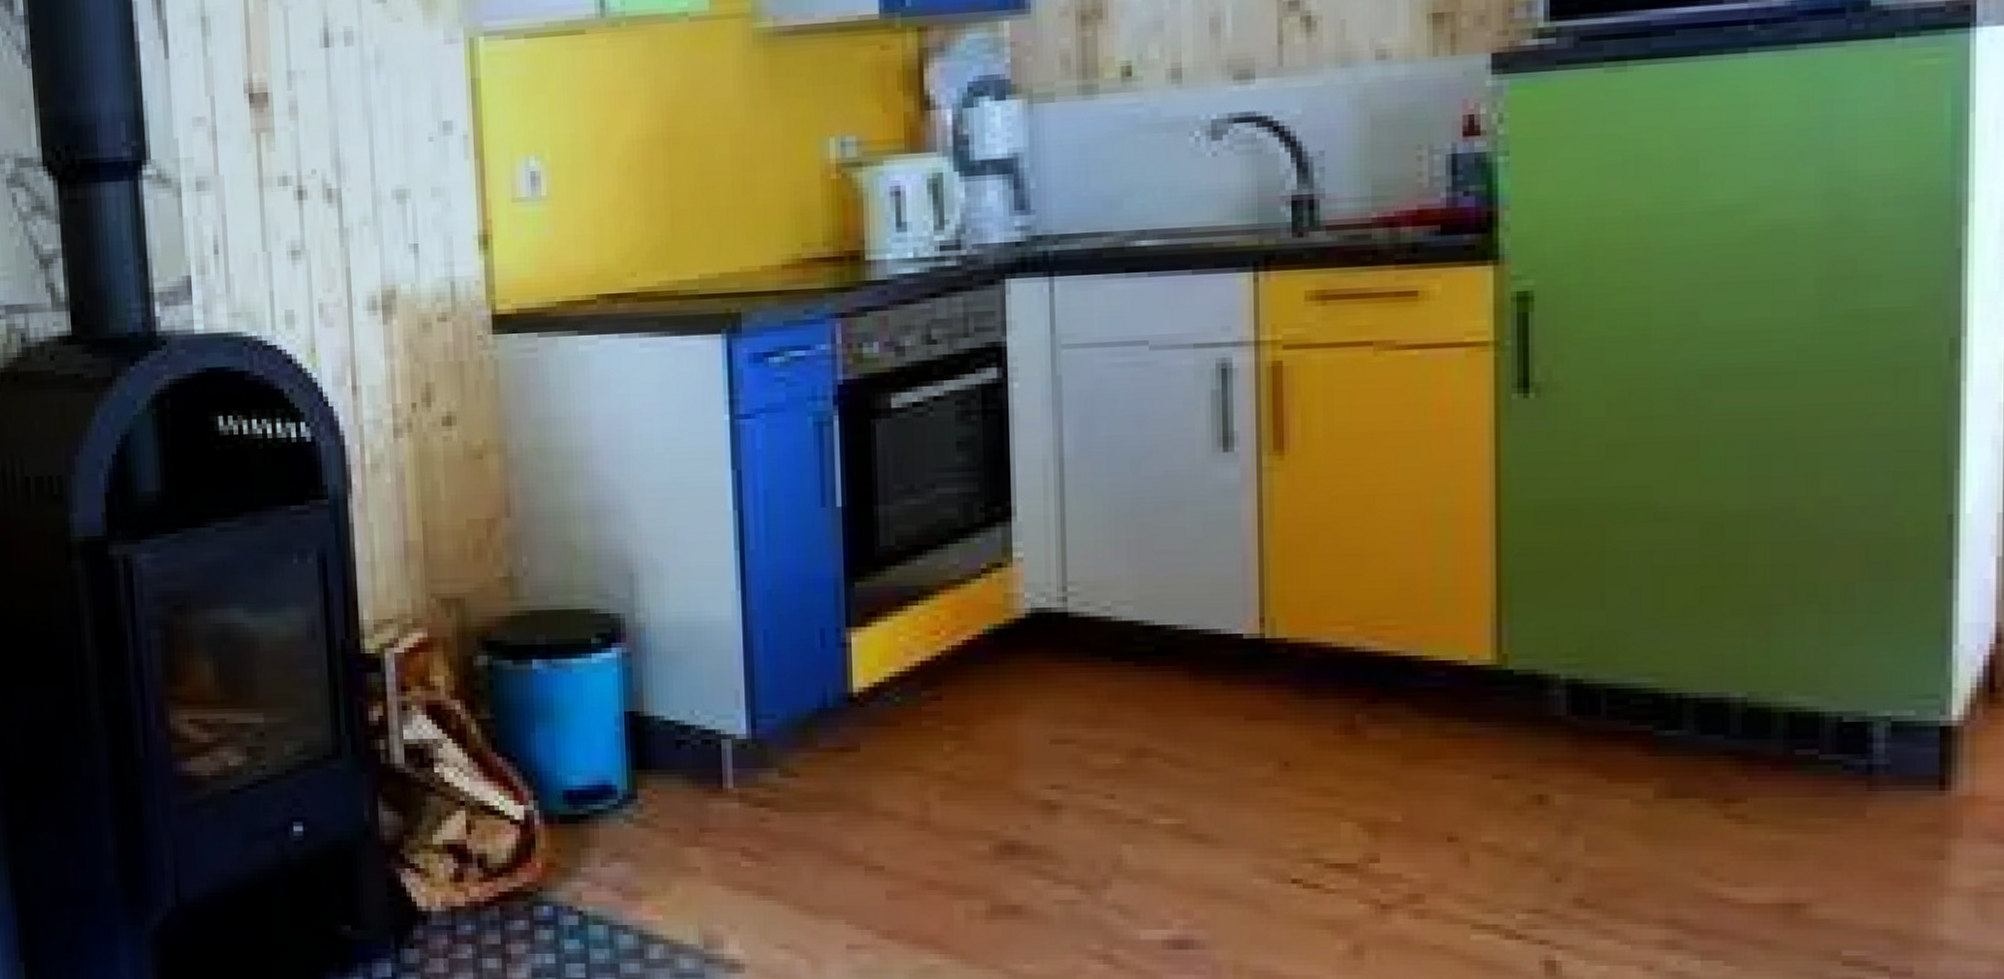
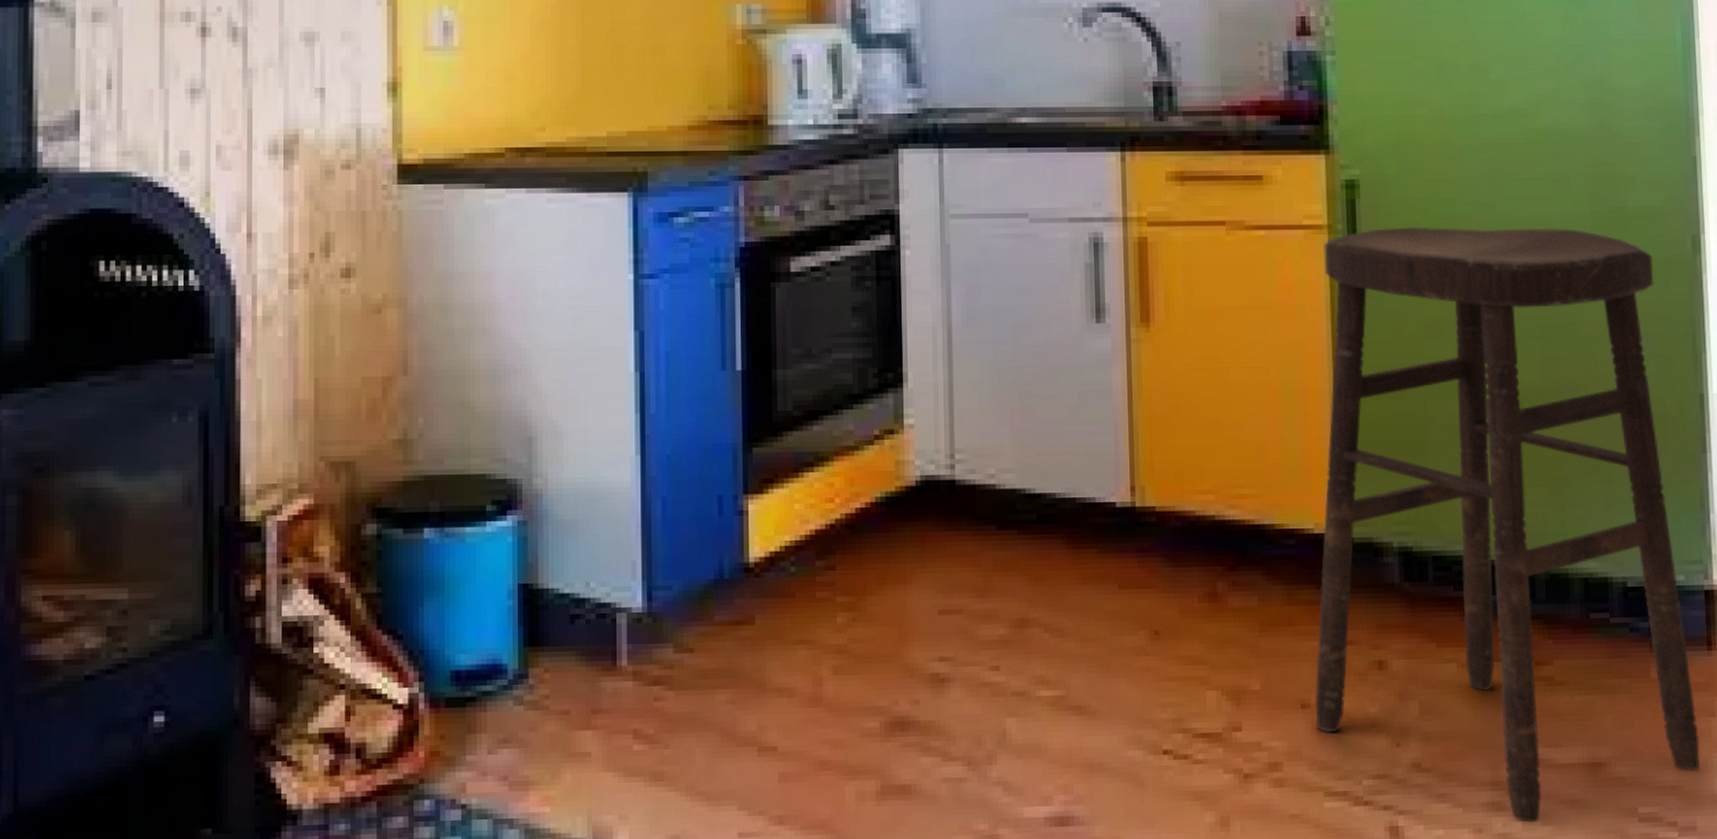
stool: none [1463,335,1923,962] -> present [1315,226,1700,823]

